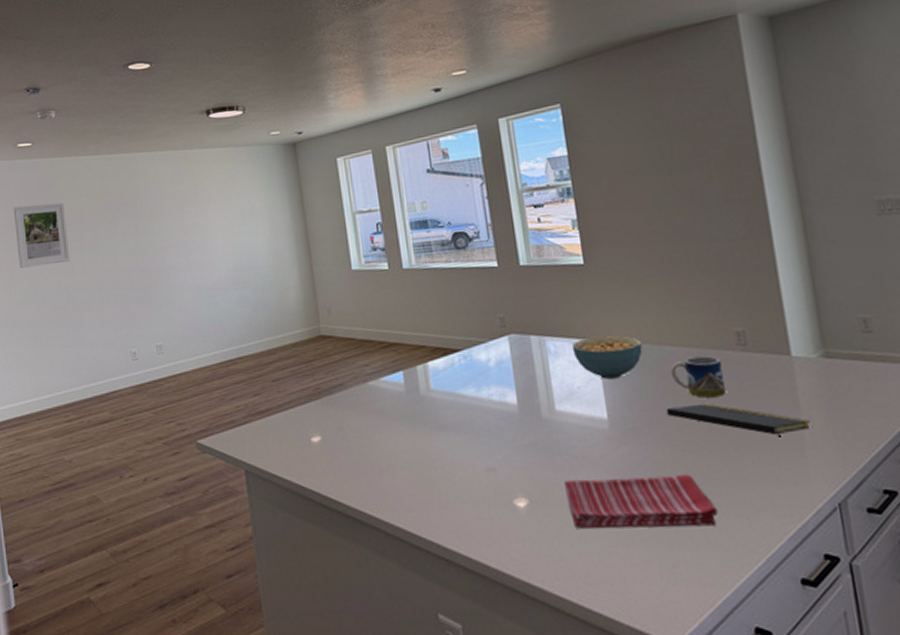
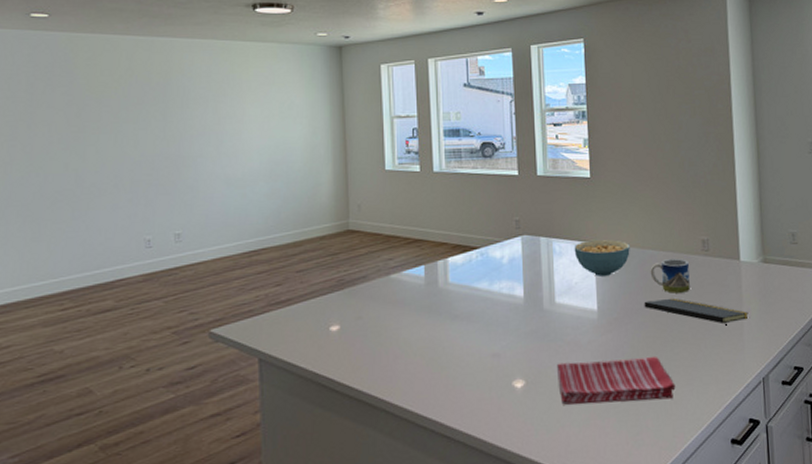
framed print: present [13,202,70,268] -> none [18,79,84,146]

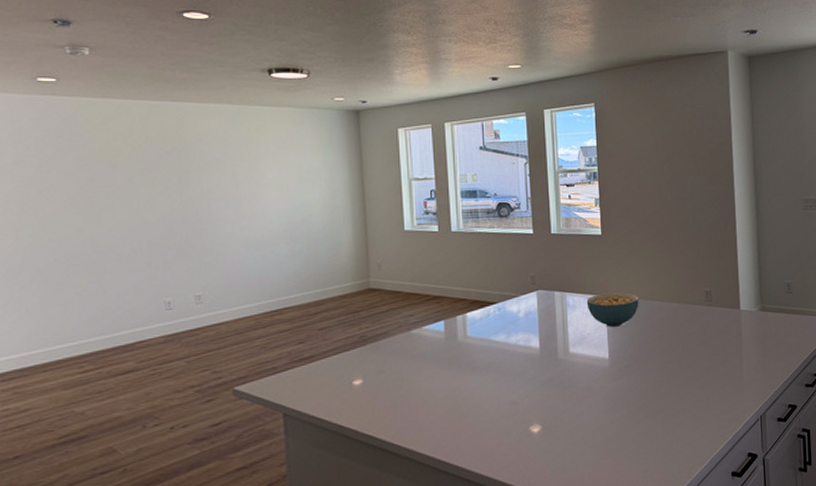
dish towel: present [557,356,676,405] -> none [571,399,681,447]
notepad: present [644,298,749,326] -> none [652,345,748,370]
mug: present [650,259,690,294] -> none [657,309,695,341]

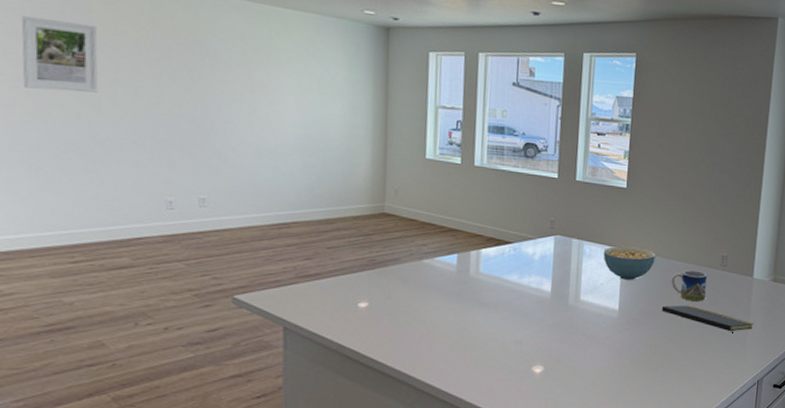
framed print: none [26,144,98,211] -> present [21,15,99,93]
notepad: none [652,345,748,370] -> present [661,305,754,333]
mug: none [657,309,695,341] -> present [671,270,707,301]

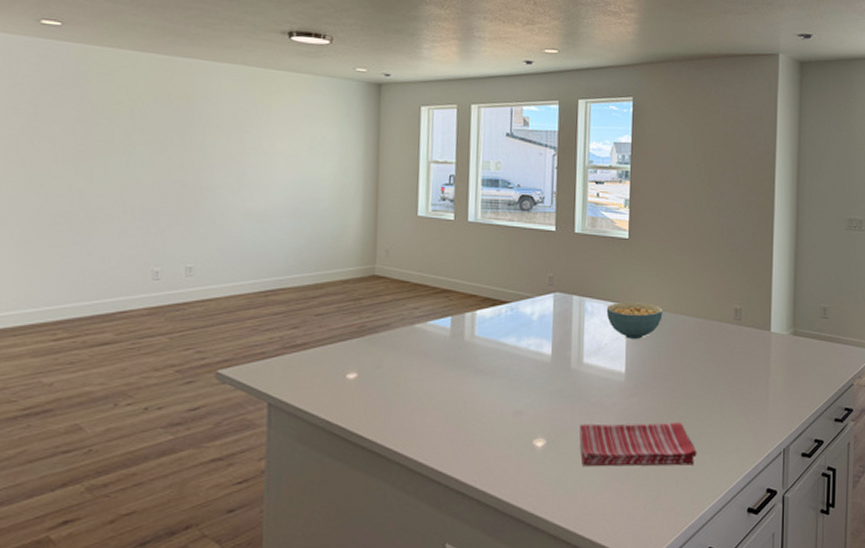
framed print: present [21,15,99,93] -> none [18,90,94,163]
dish towel: none [574,354,681,392] -> present [579,421,697,467]
notepad: present [661,305,754,333] -> none [672,364,775,395]
mug: present [671,270,707,301] -> none [681,326,720,360]

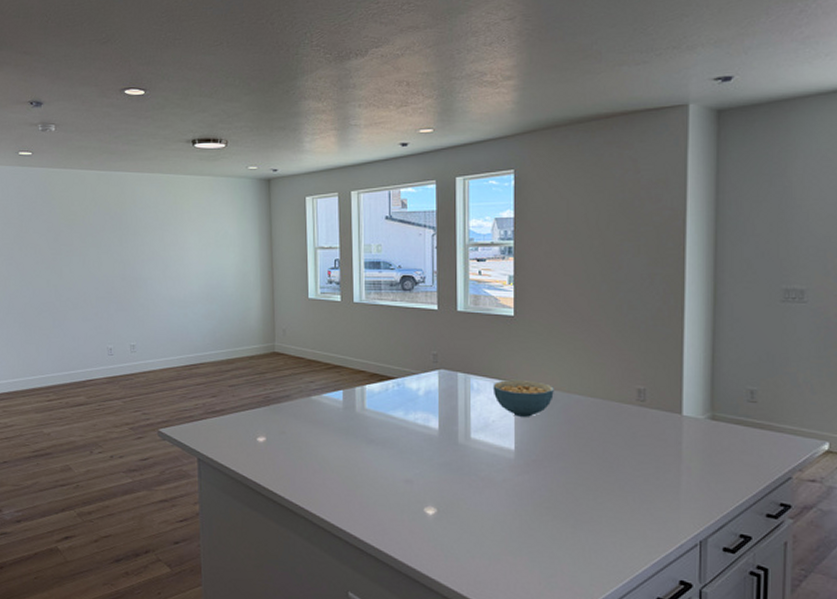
dish towel: present [579,421,697,467] -> none [470,496,596,548]

